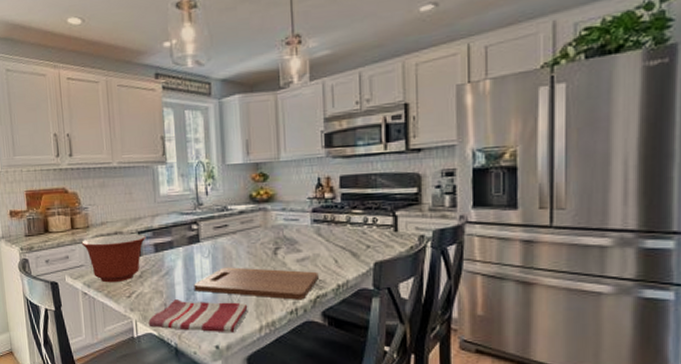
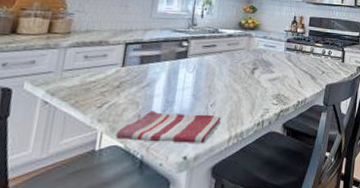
mixing bowl: present [81,234,146,283] -> none [55,43,134,92]
cutting board: present [194,267,319,300] -> none [172,82,285,113]

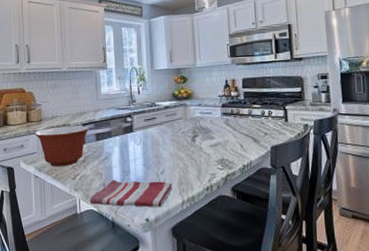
mixing bowl: none [55,43,134,92] -> present [35,125,89,167]

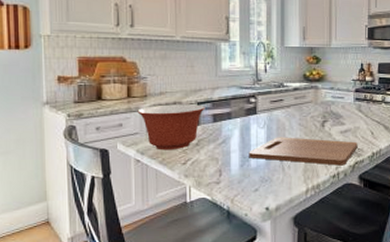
dish towel: present [90,180,173,207] -> none [202,166,297,195]
cutting board: none [128,152,228,178] -> present [249,137,358,166]

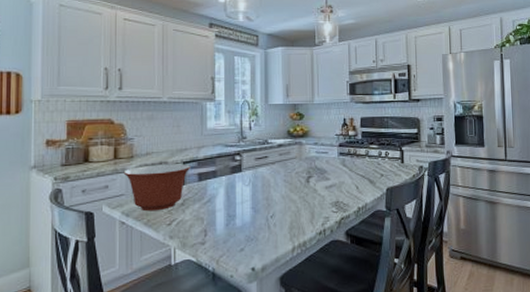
cutting board: present [249,137,358,166] -> none [234,194,343,222]

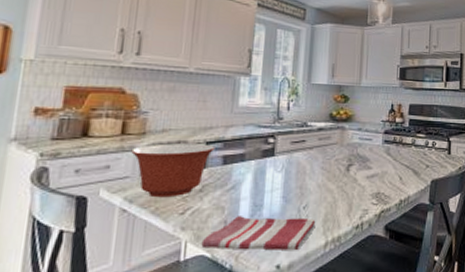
dish towel: none [187,225,283,255] -> present [201,216,316,251]

